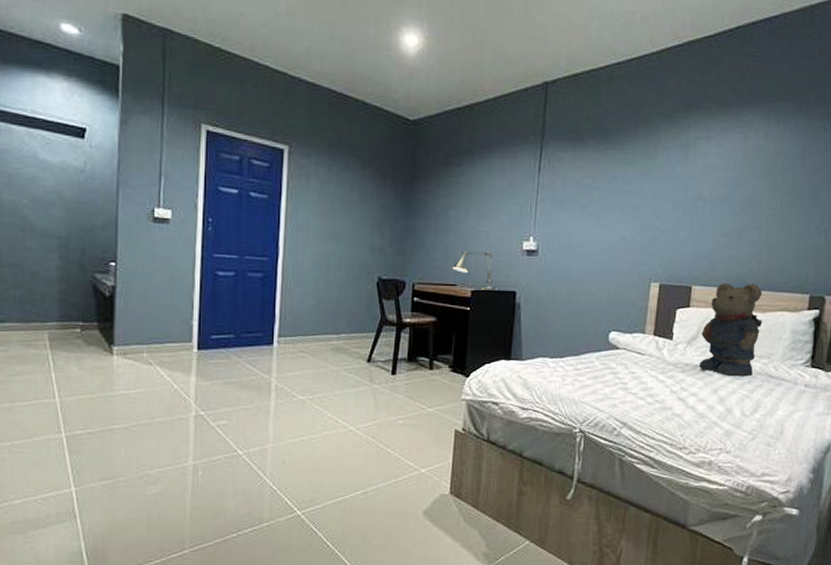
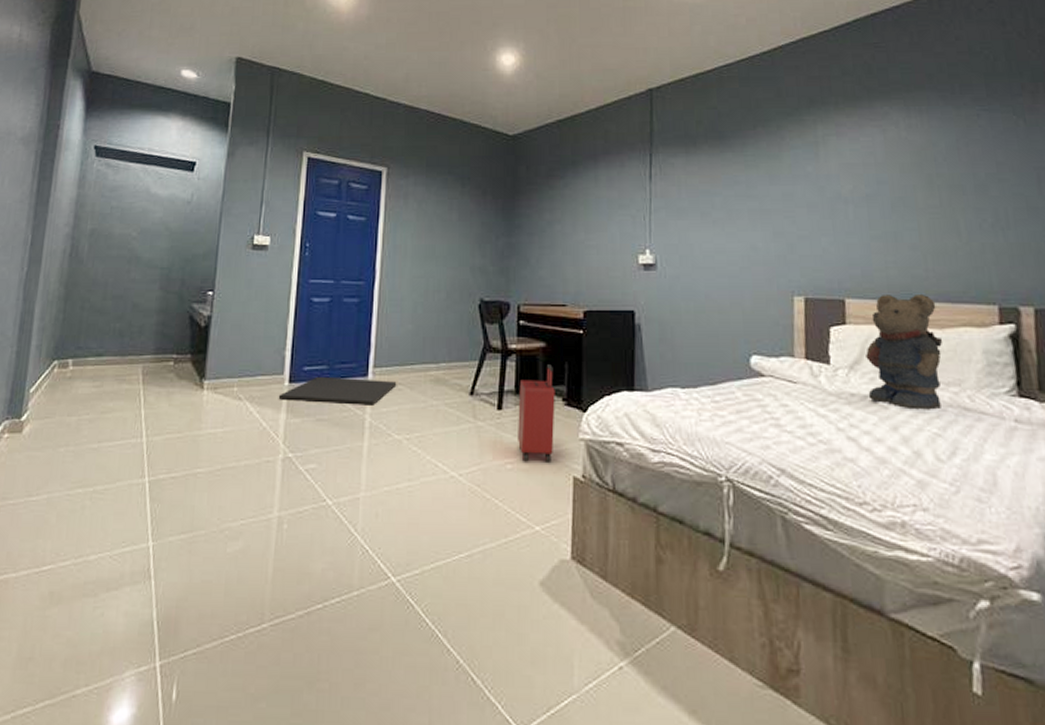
doormat: none [188,344,301,370] -> present [278,376,397,405]
suitcase: none [409,337,443,418] -> present [518,364,555,462]
desk lamp: present [452,250,500,291] -> none [561,267,616,311]

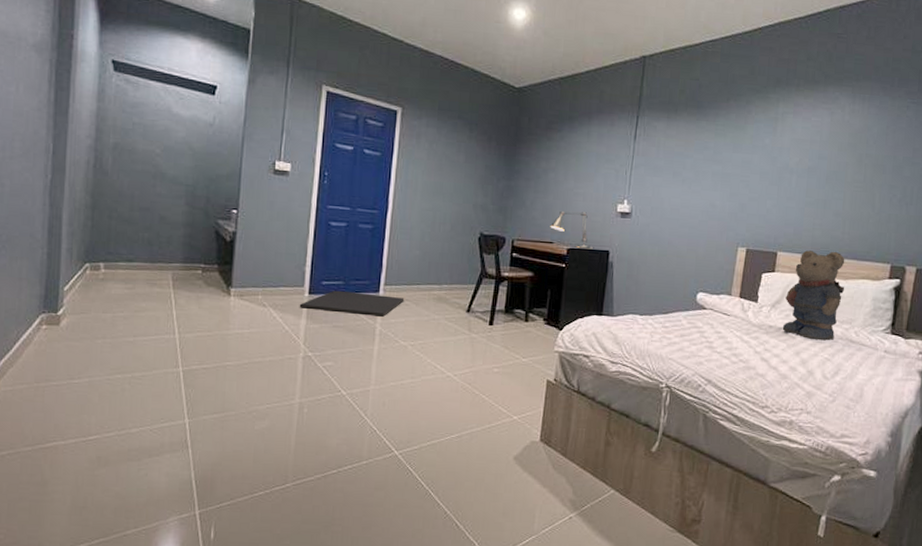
suitcase: present [518,364,555,462] -> none [504,291,538,368]
desk lamp: none [561,267,616,311] -> present [550,210,594,250]

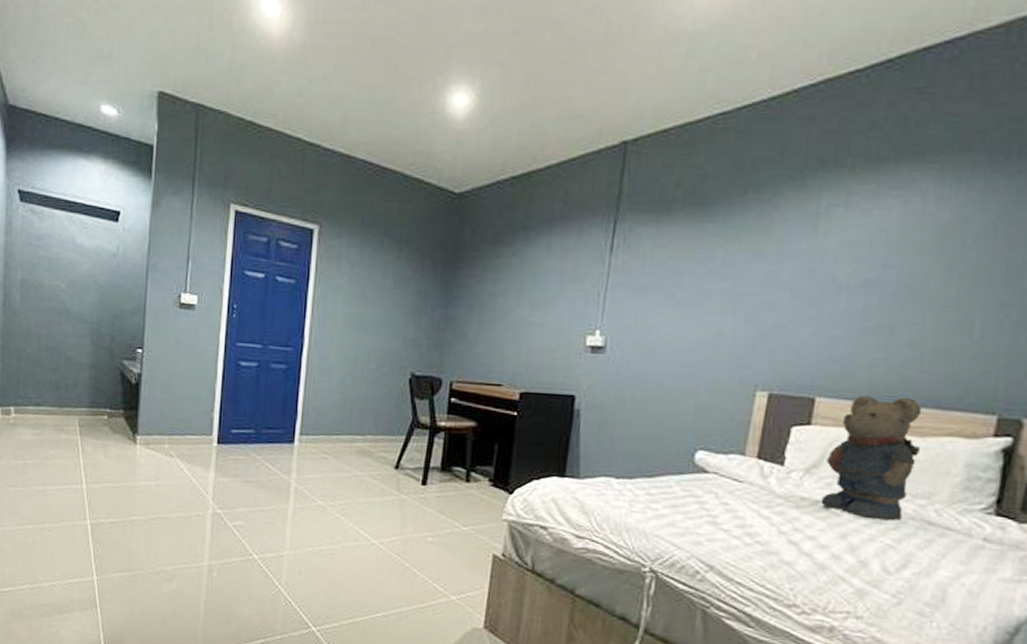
doormat: present [299,290,405,317] -> none [207,439,323,471]
desk lamp: present [550,210,594,250] -> none [498,345,555,394]

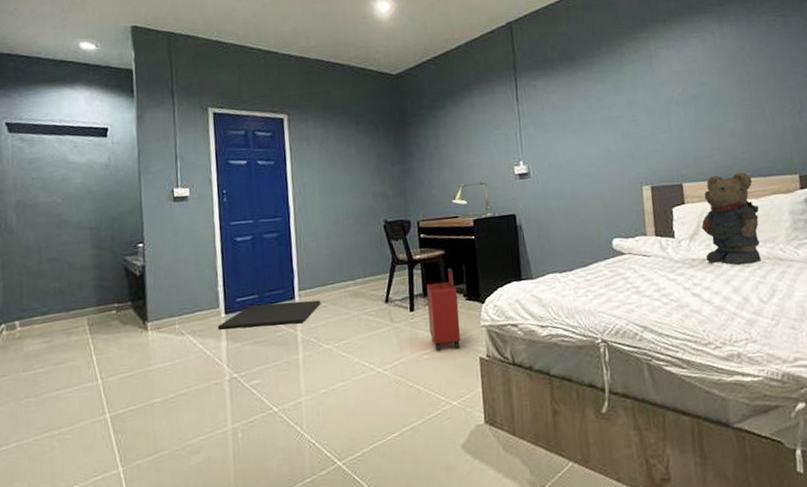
doormat: none [207,439,323,471] -> present [217,300,321,330]
suitcase: none [440,444,482,539] -> present [426,268,461,351]
desk lamp: none [498,345,555,394] -> present [452,180,500,218]

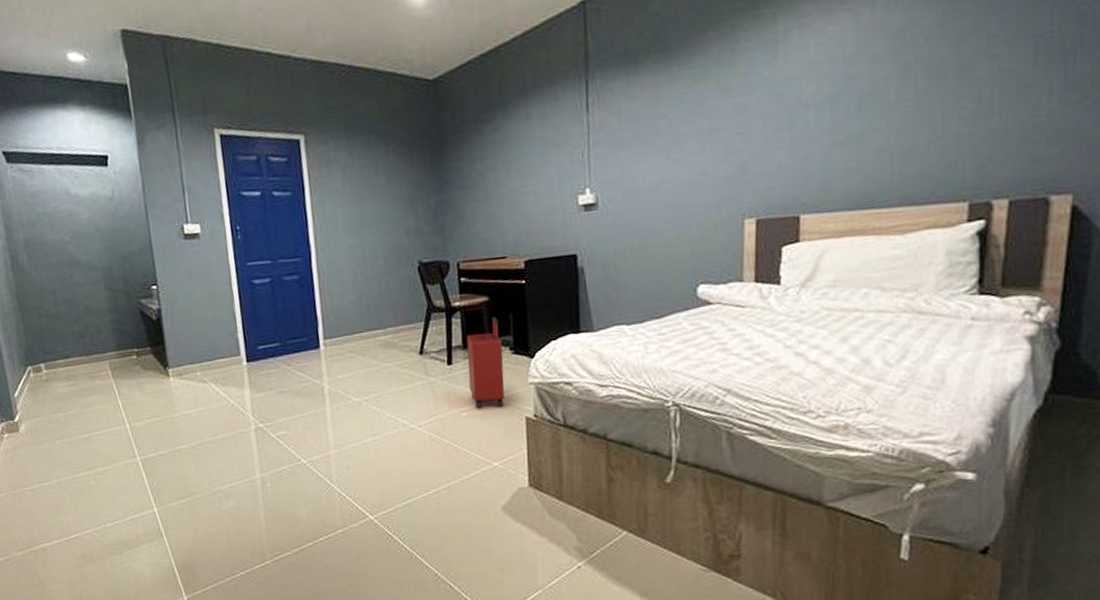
doormat: present [217,300,321,330] -> none [239,350,349,379]
desk lamp: present [452,180,500,218] -> none [499,213,557,259]
teddy bear: present [701,172,761,266] -> none [819,199,903,320]

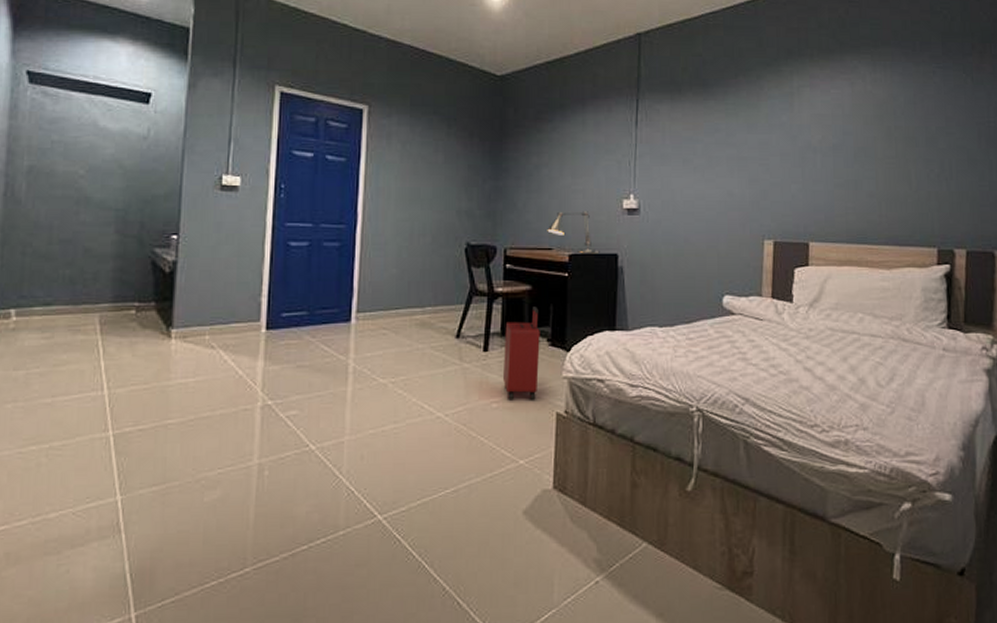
desk lamp: none [499,213,557,259] -> present [547,211,600,254]

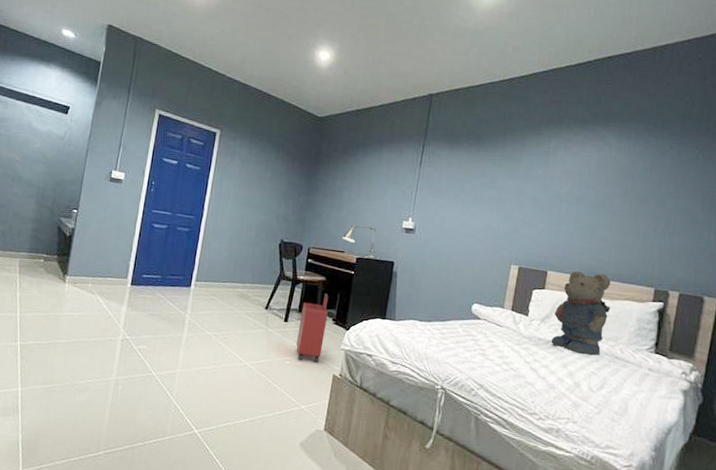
teddy bear: none [824,237,890,342] -> present [551,271,611,356]

